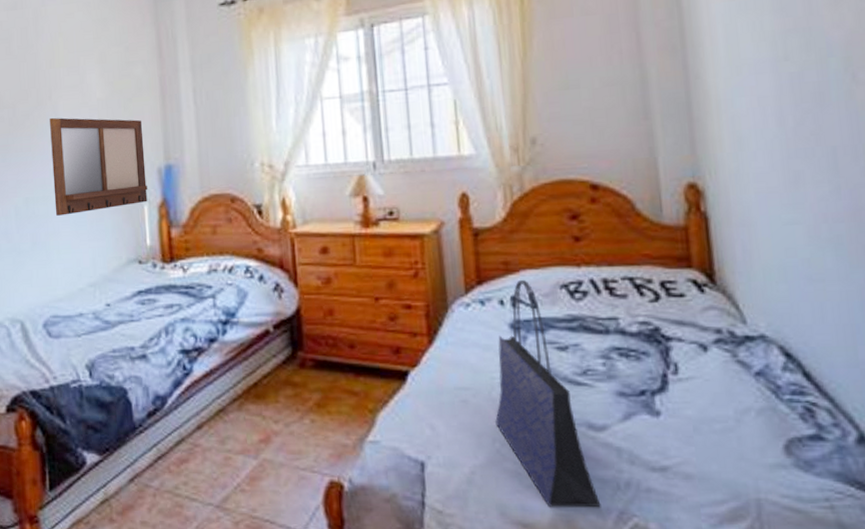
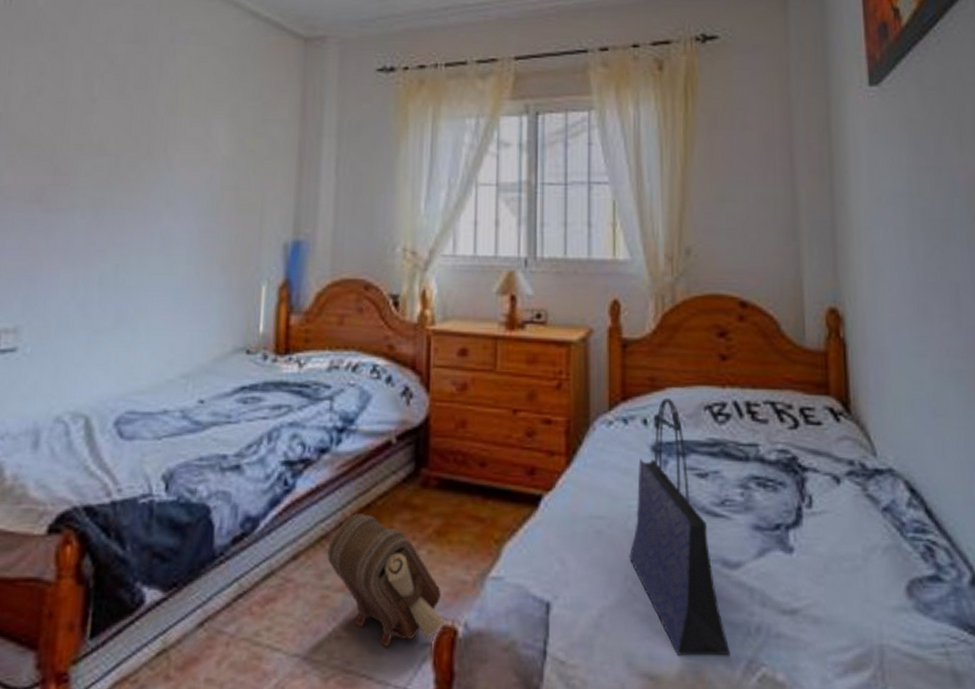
writing board: present [50,117,148,216] -> none [151,172,272,289]
pouch: none [225,391,333,499] -> present [327,513,446,648]

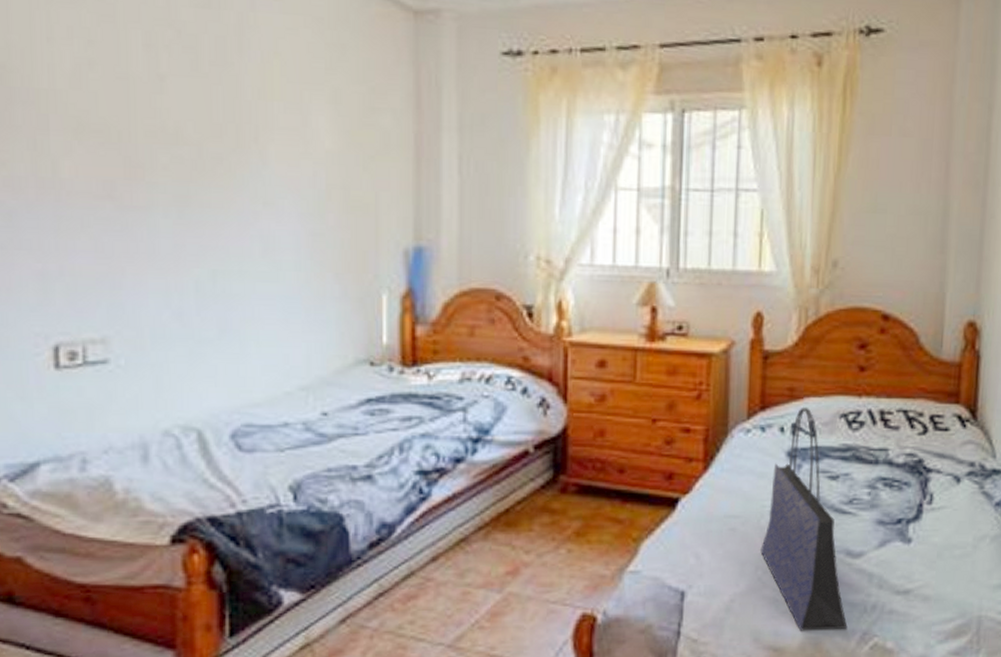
pouch: present [327,513,446,648] -> none [467,518,585,635]

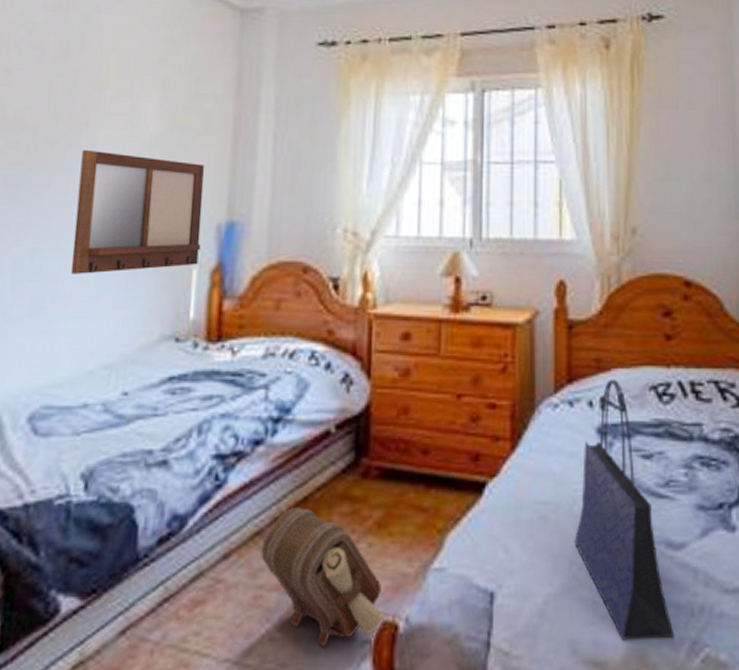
writing board: none [254,166,389,298] -> present [70,149,205,274]
pouch: none [467,518,585,635] -> present [261,507,386,648]

